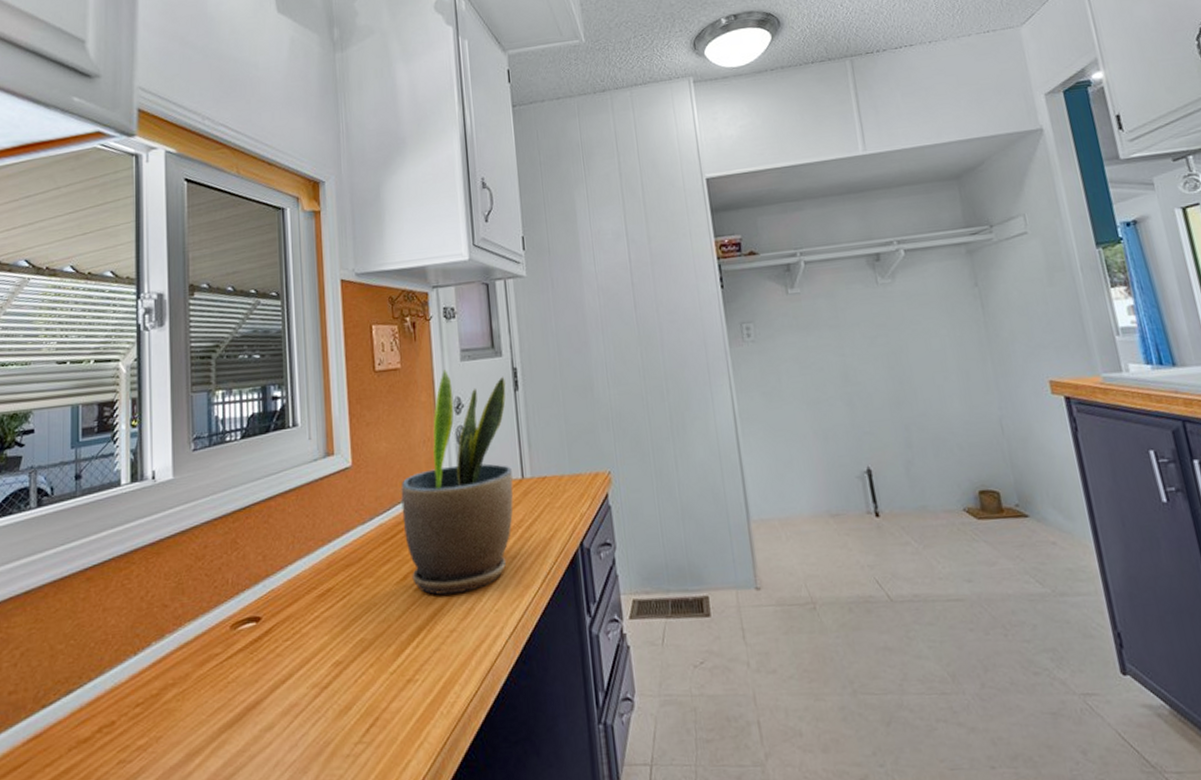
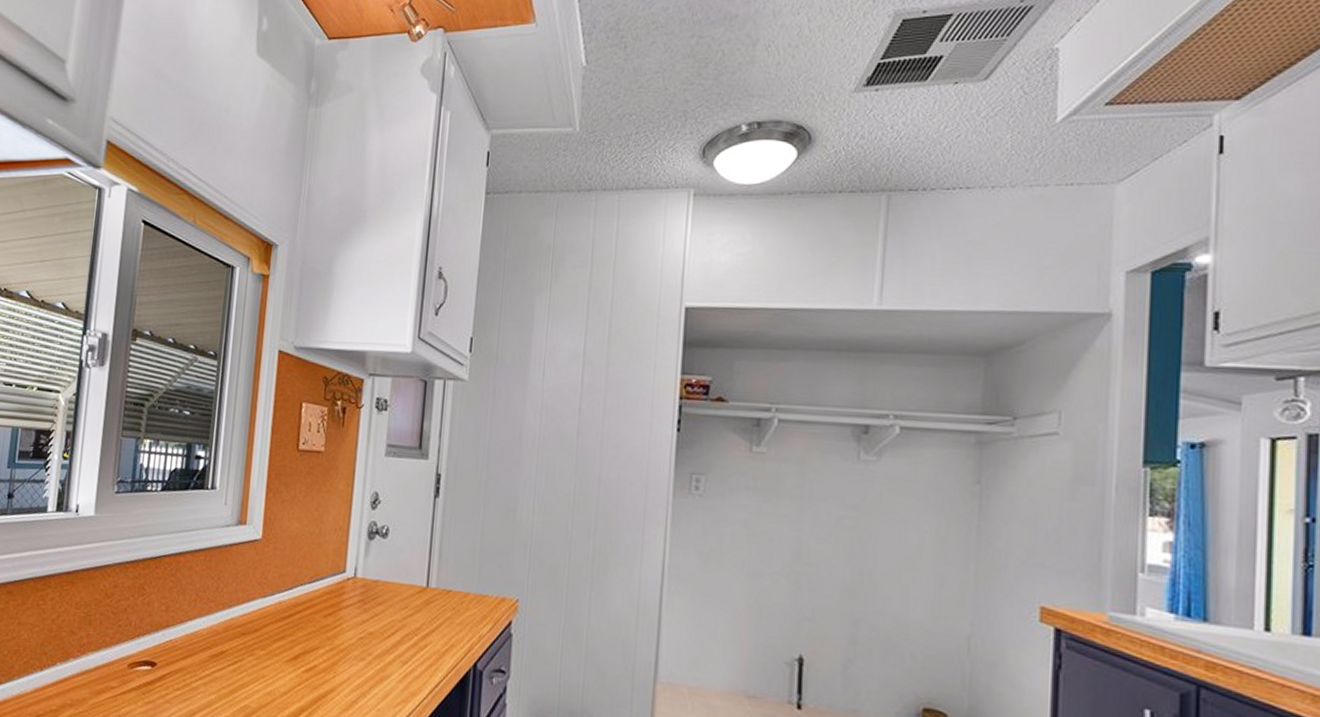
potted plant: present [400,369,513,595] -> none [302,461,427,686]

